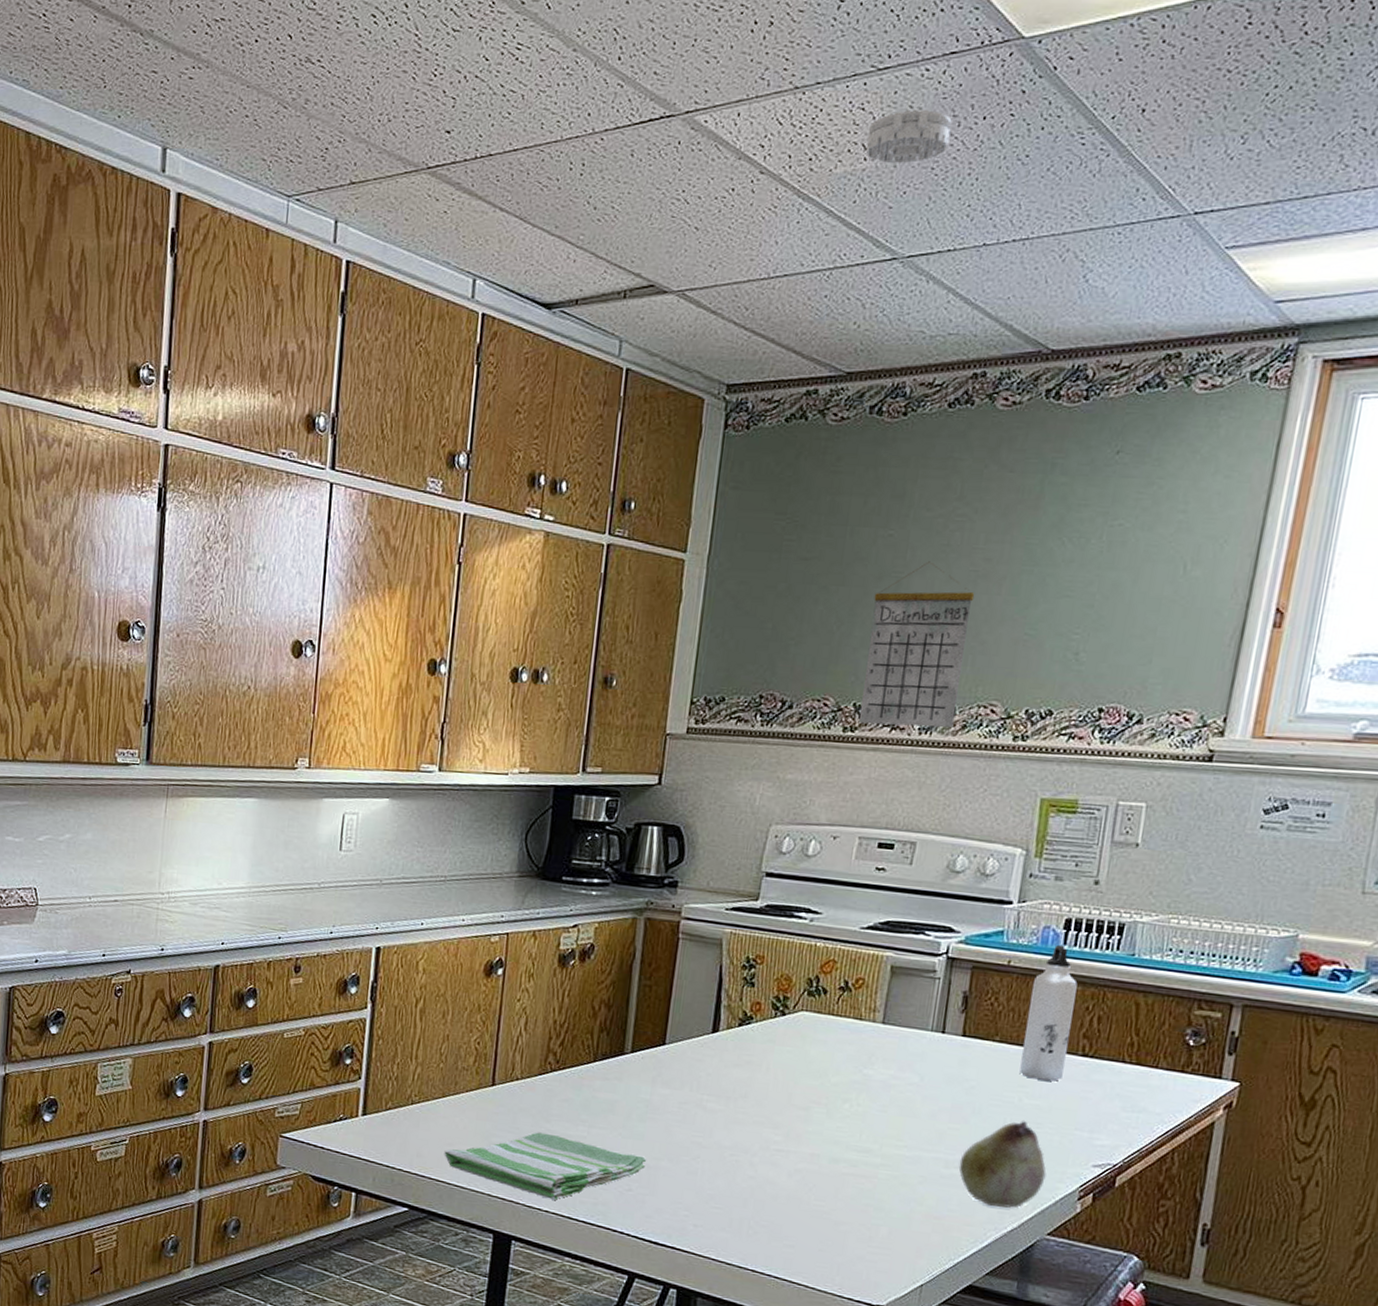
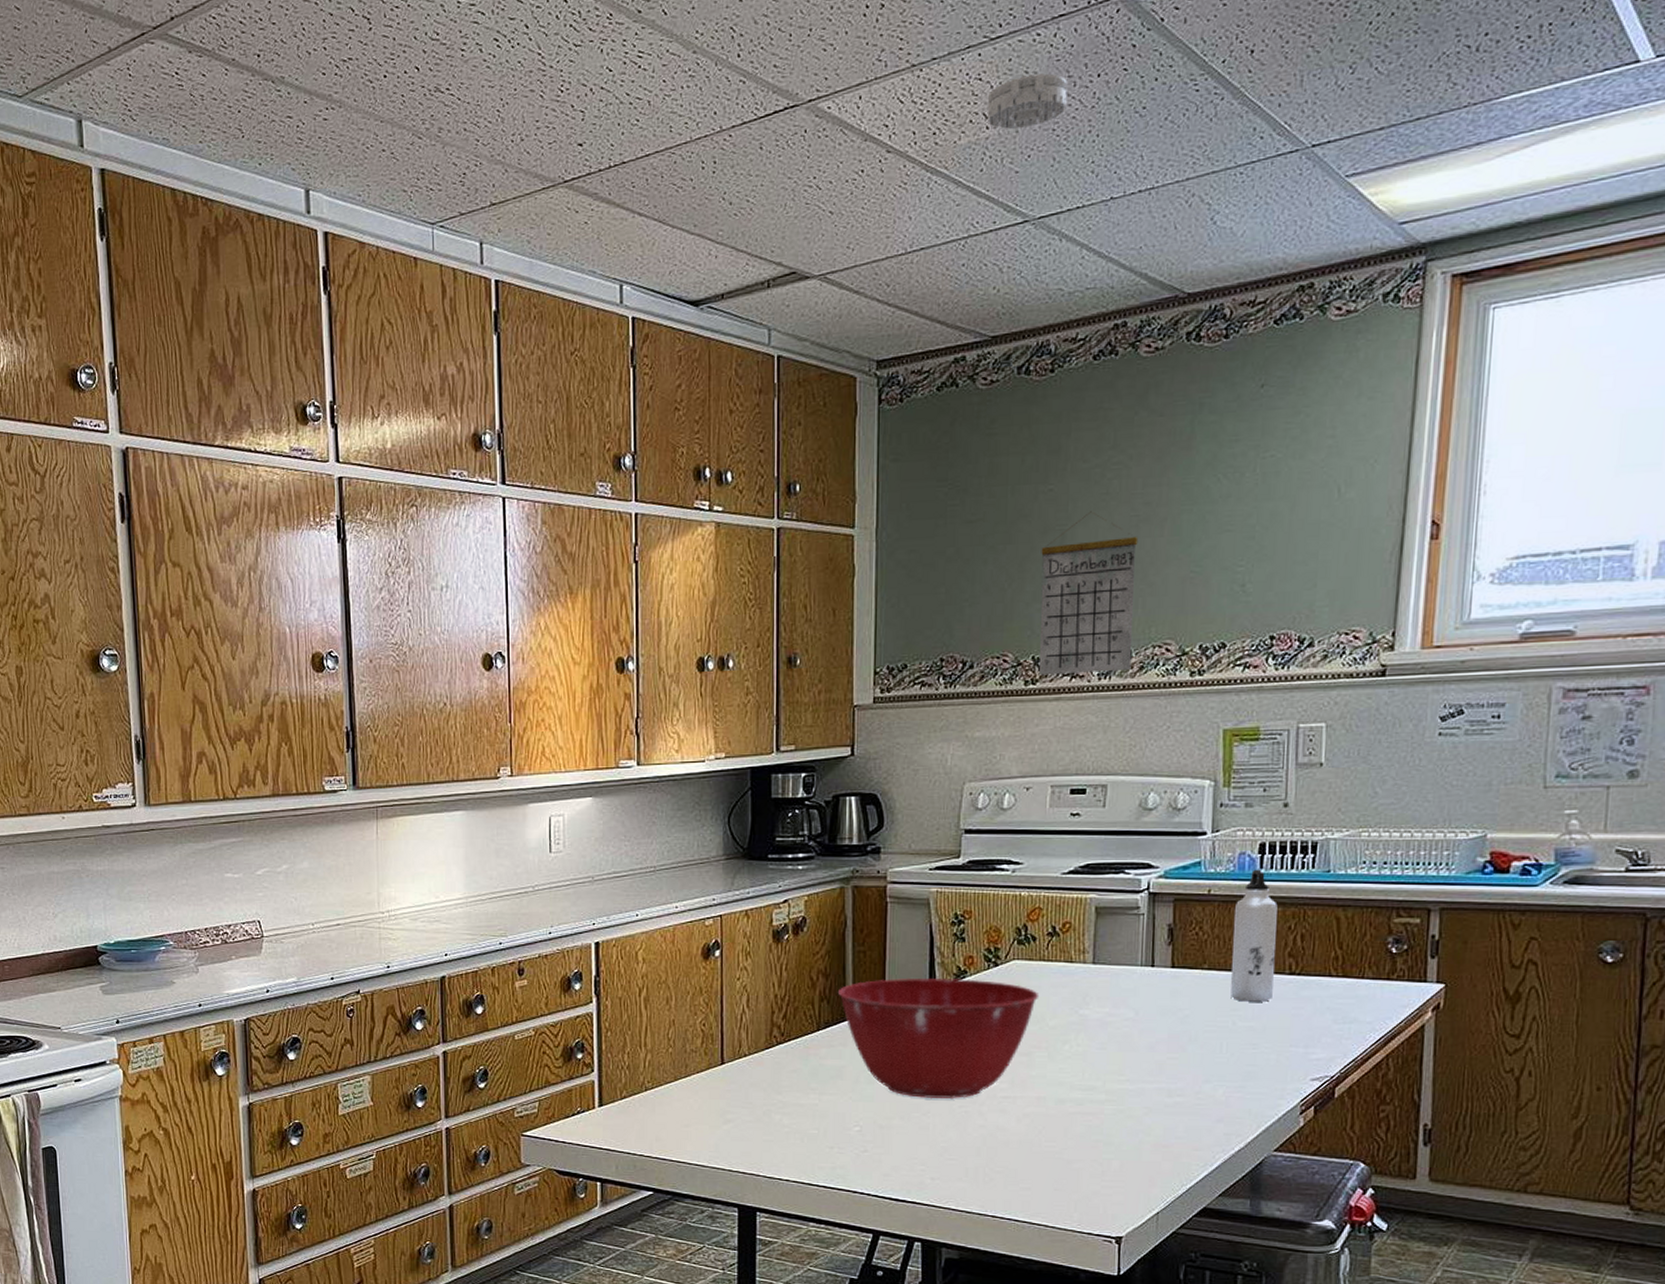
dish towel: present [444,1132,646,1200] -> none [682,1104,878,1168]
mixing bowl: none [618,1016,825,1147] -> present [837,977,1040,1100]
fruit: present [958,1121,1047,1208] -> none [1181,1043,1267,1129]

